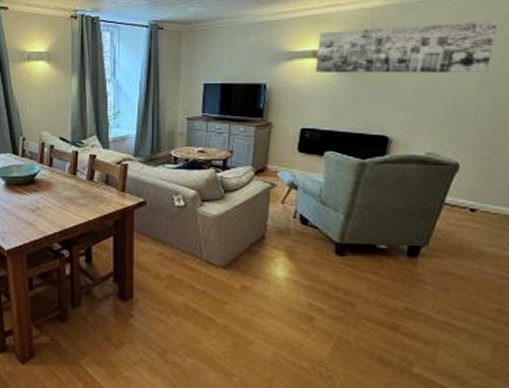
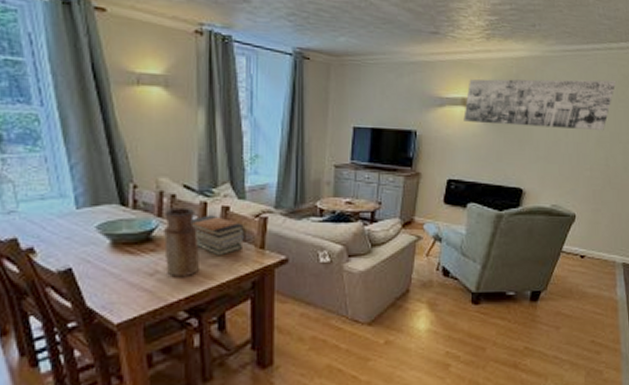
vase: none [44,155,71,213] -> present [164,207,199,276]
book stack: none [65,162,108,197] -> present [190,214,244,256]

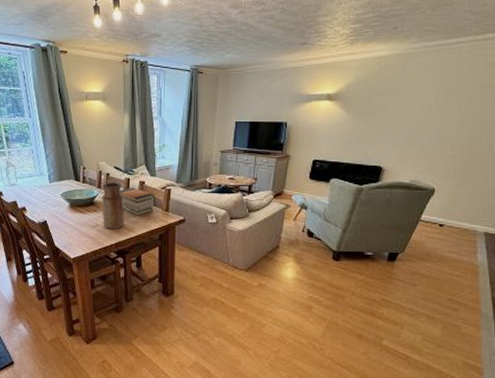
wall art: present [463,78,617,131] -> none [328,68,482,115]

